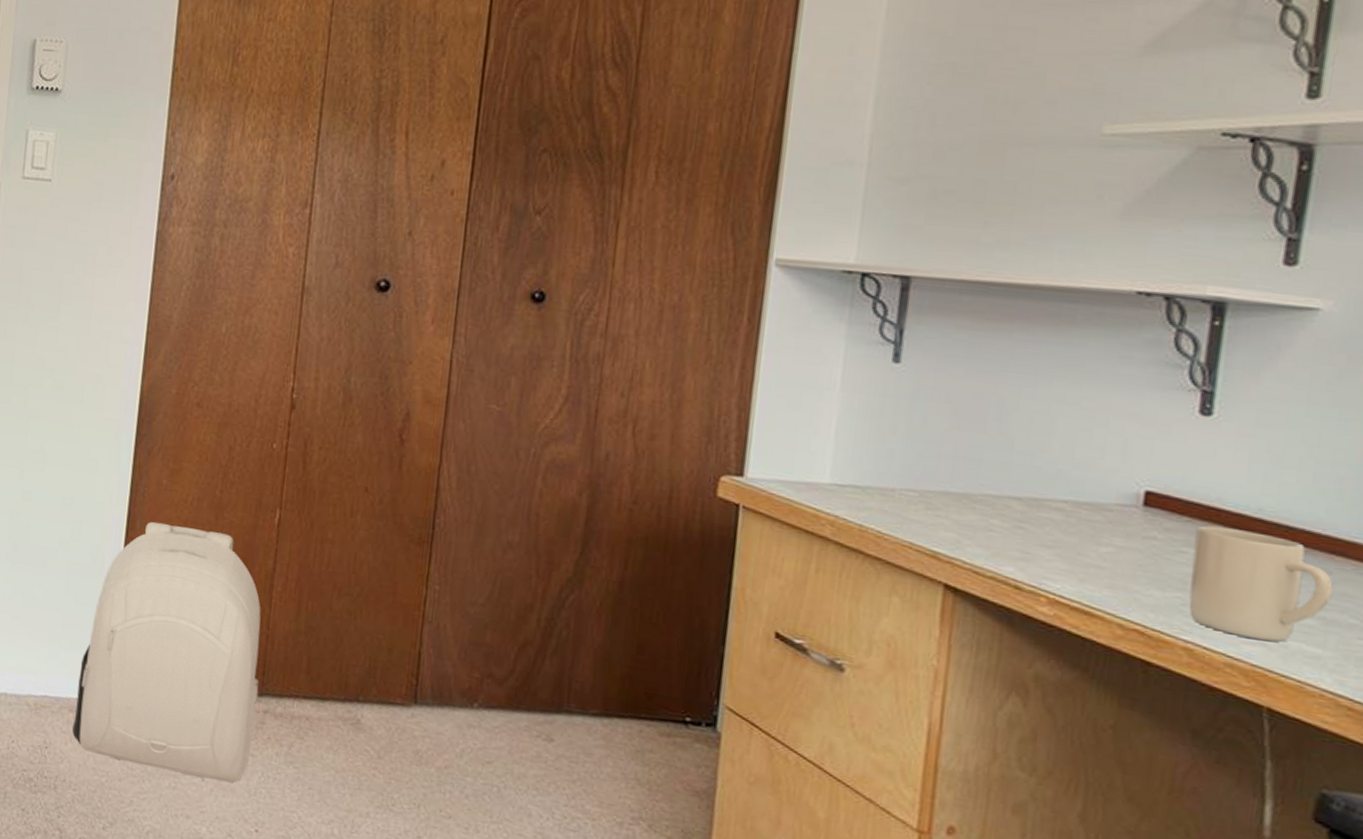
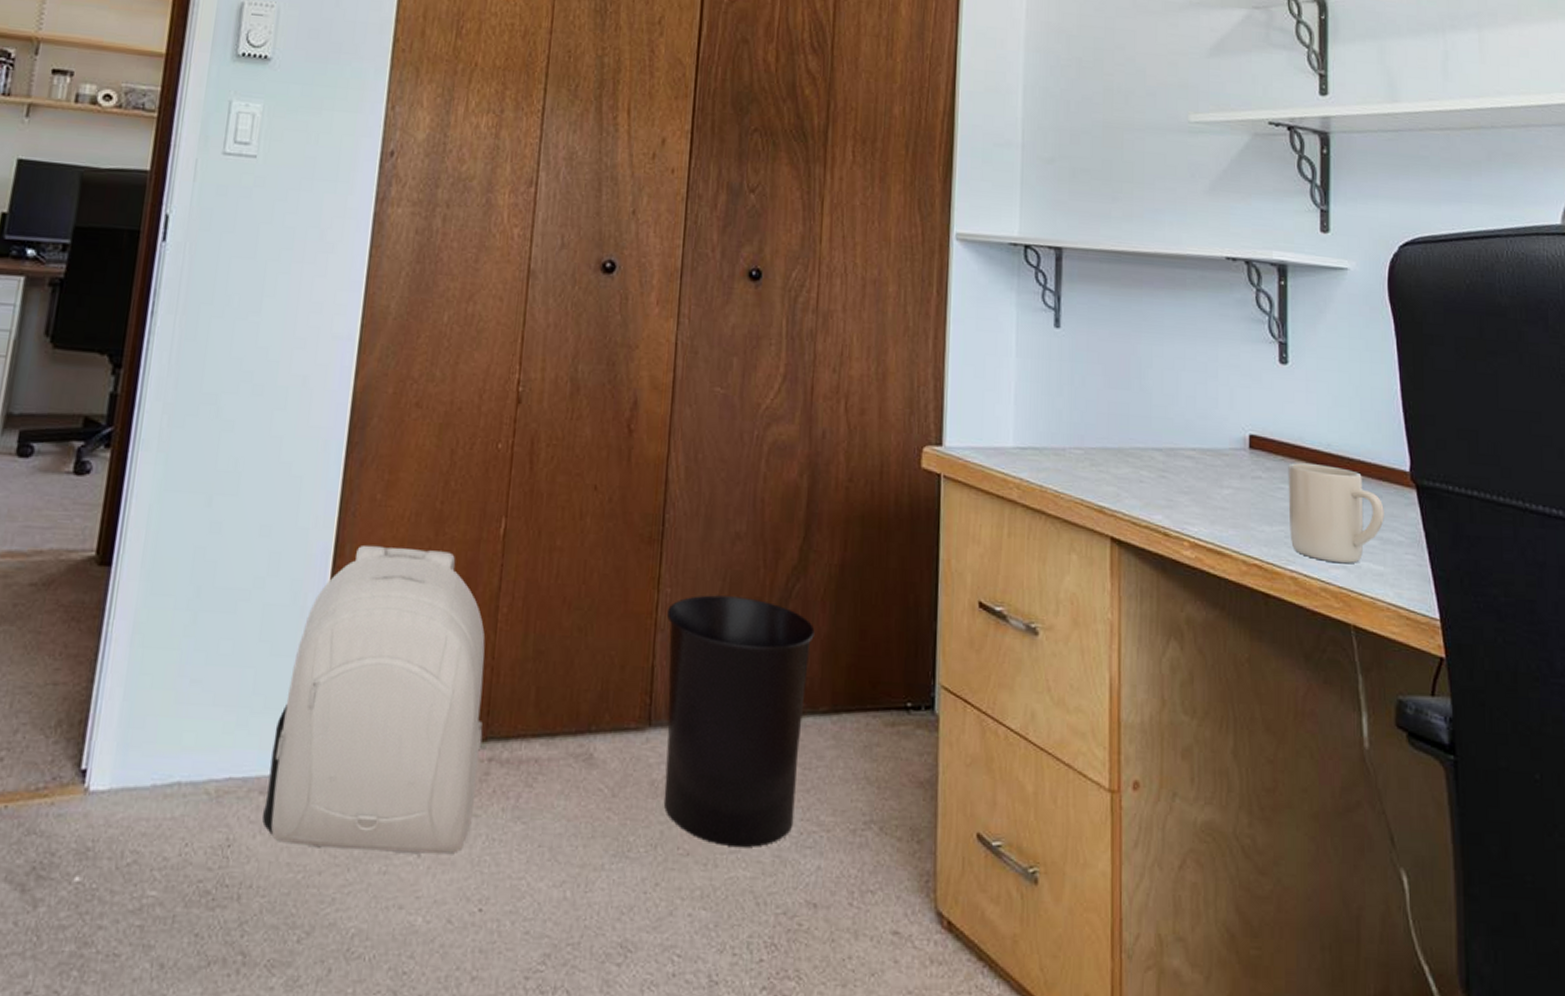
waste bin: none [427,595,588,822] -> present [663,595,815,847]

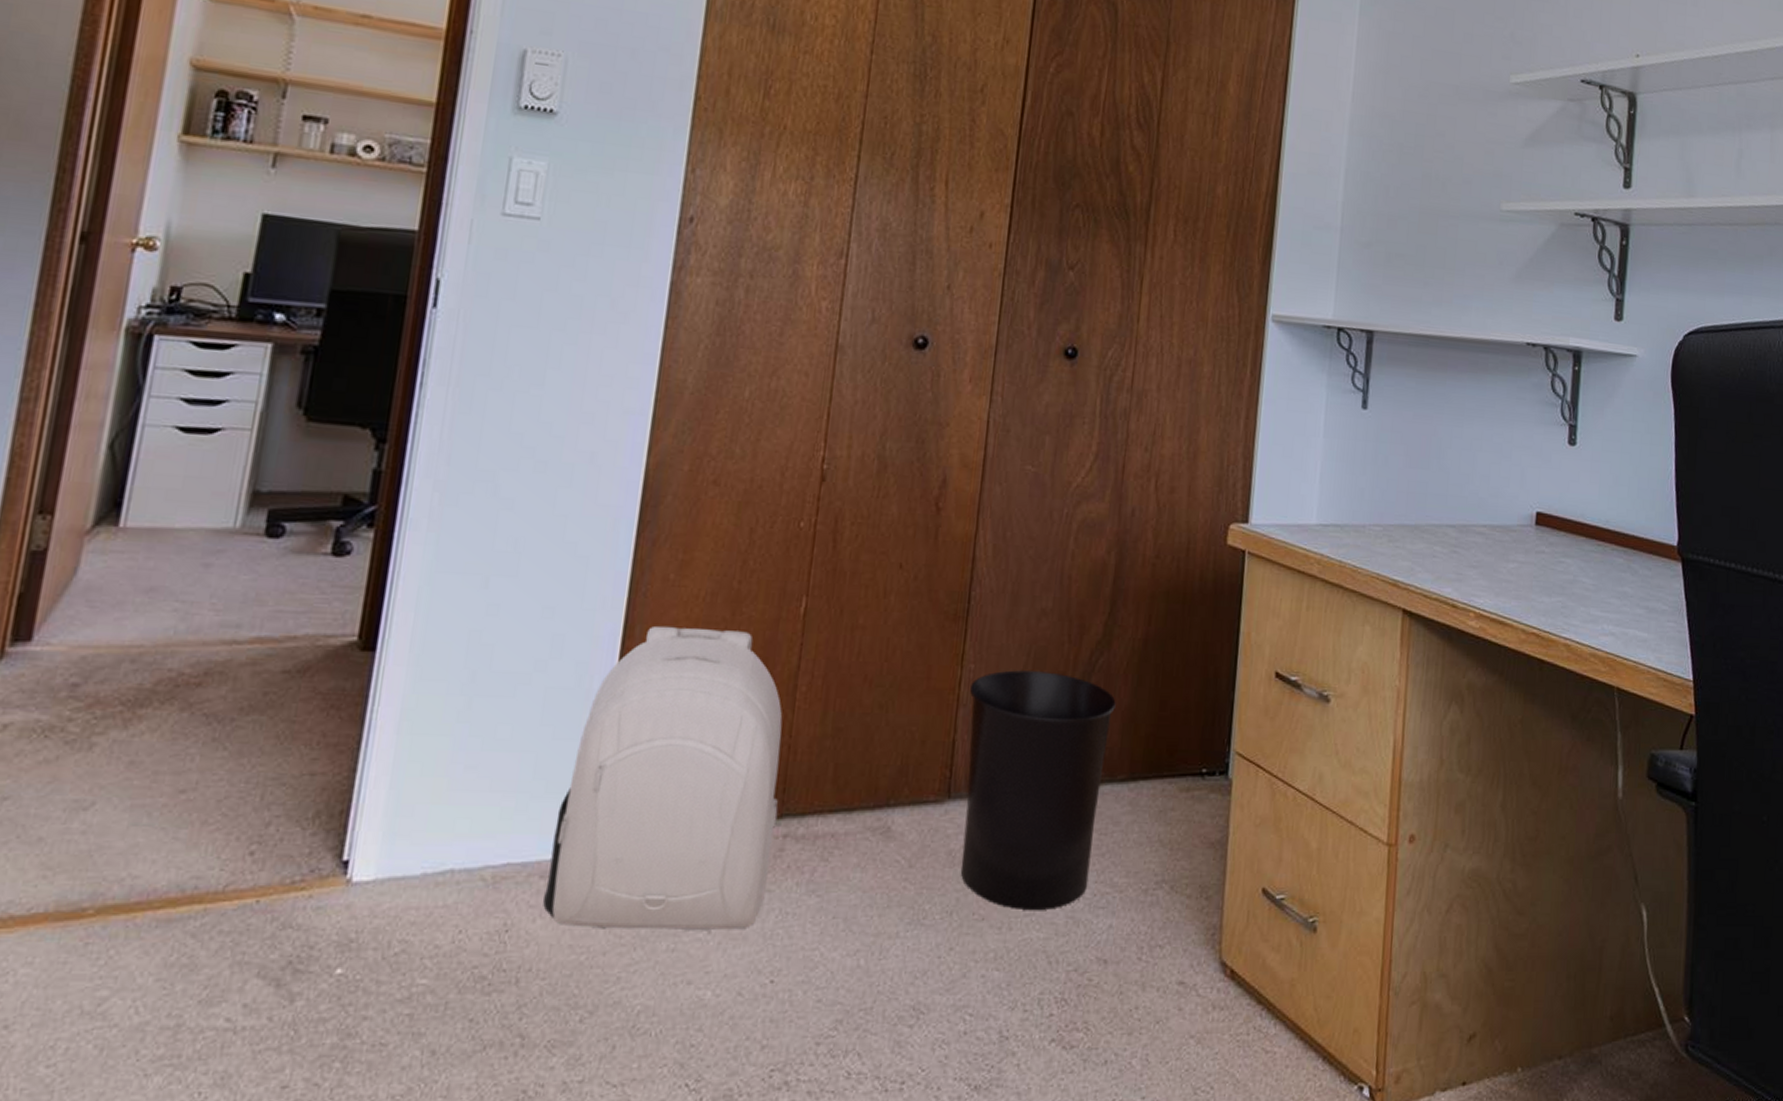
mug: present [1288,463,1384,564] -> none [1566,538,1652,632]

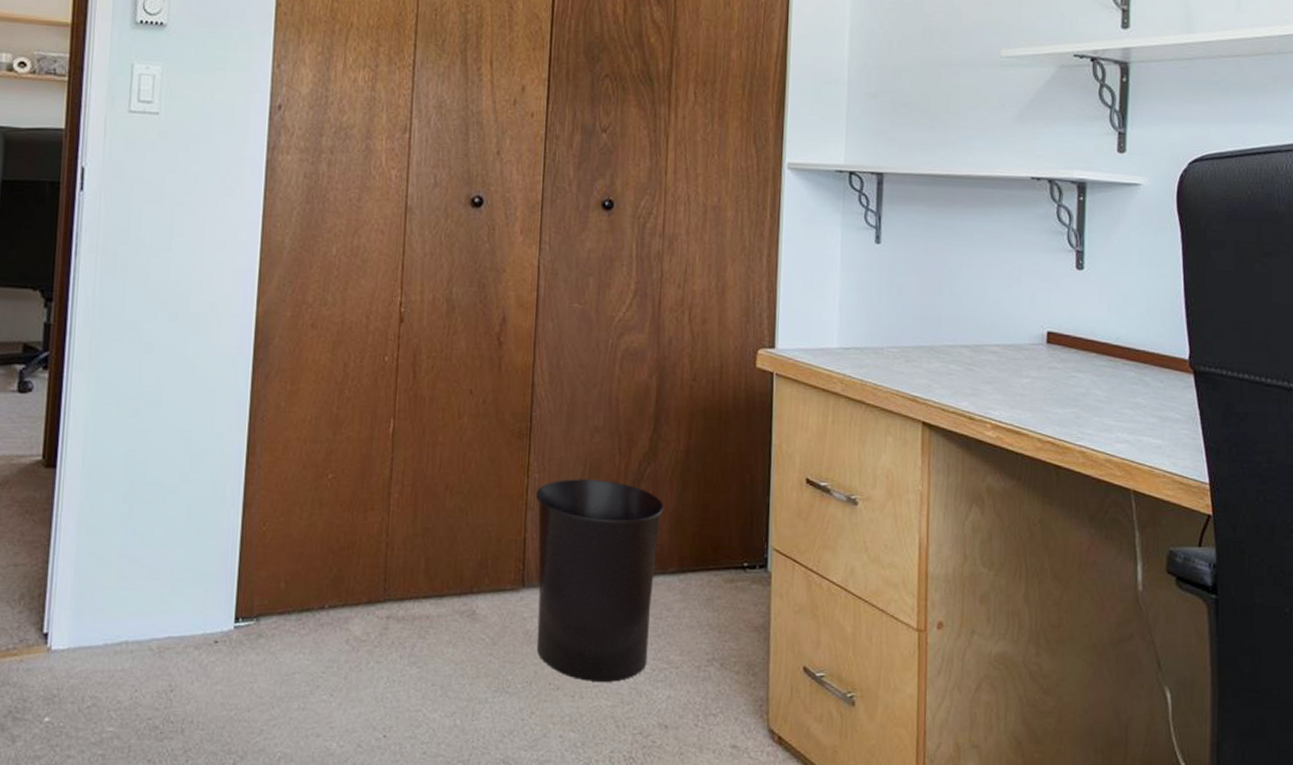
backpack: present [543,625,783,930] -> none [198,444,381,693]

